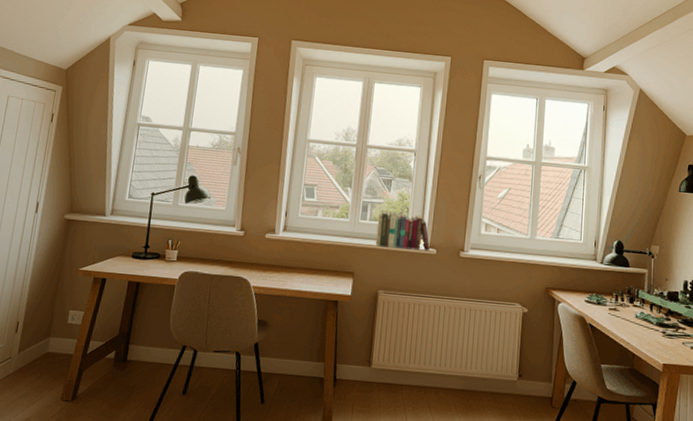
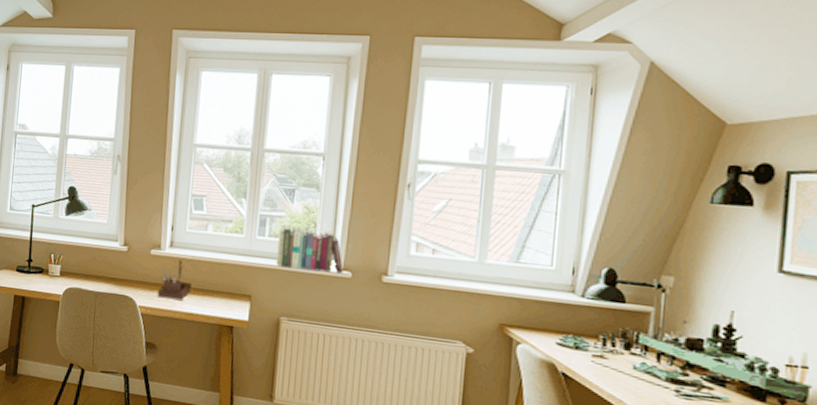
desk organizer: none [270,242,302,280] -> present [157,260,192,301]

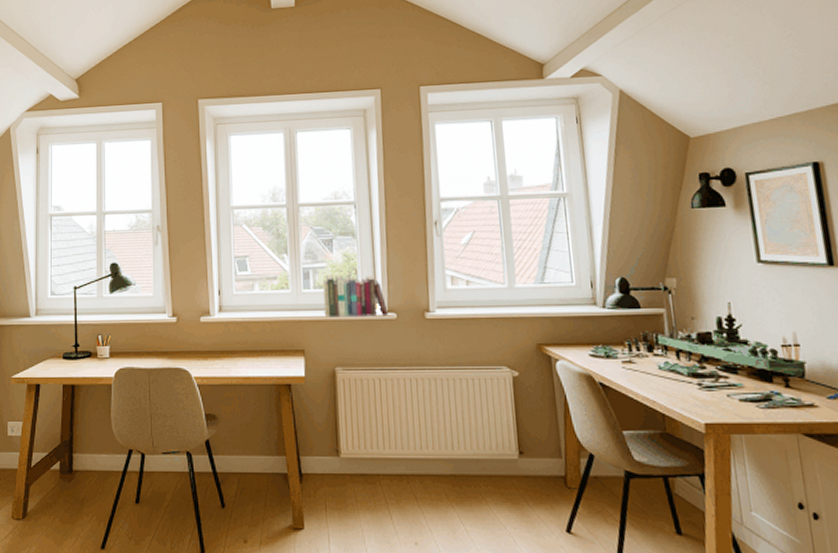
desk organizer: present [157,260,192,301] -> none [211,323,245,366]

